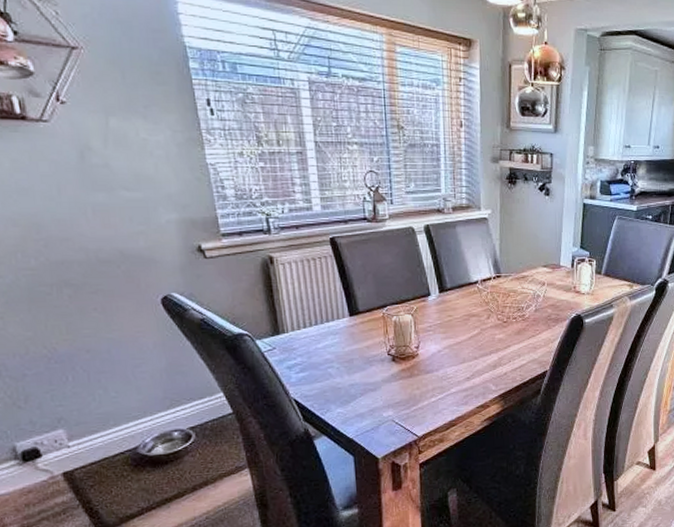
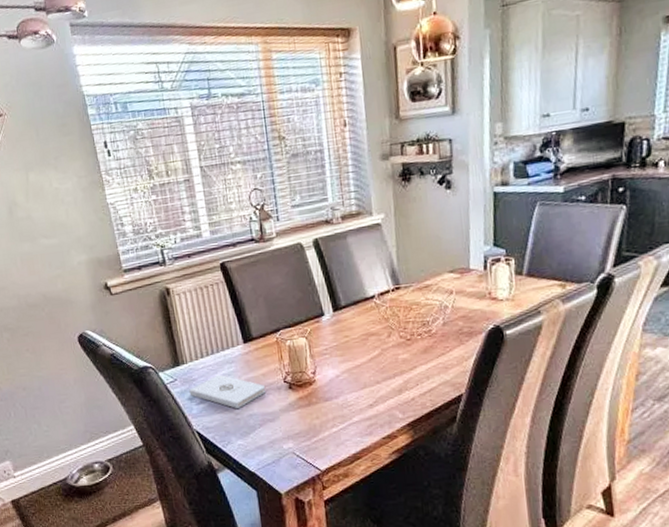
notepad: none [288,346,368,379] -> present [189,375,265,409]

